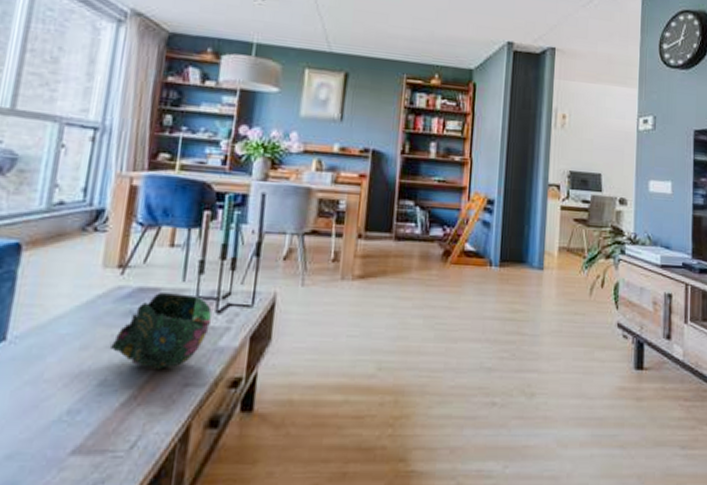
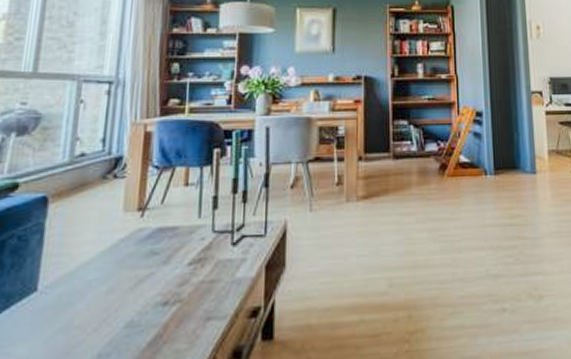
decorative bowl: present [109,293,212,369] -> none [134,230,228,306]

